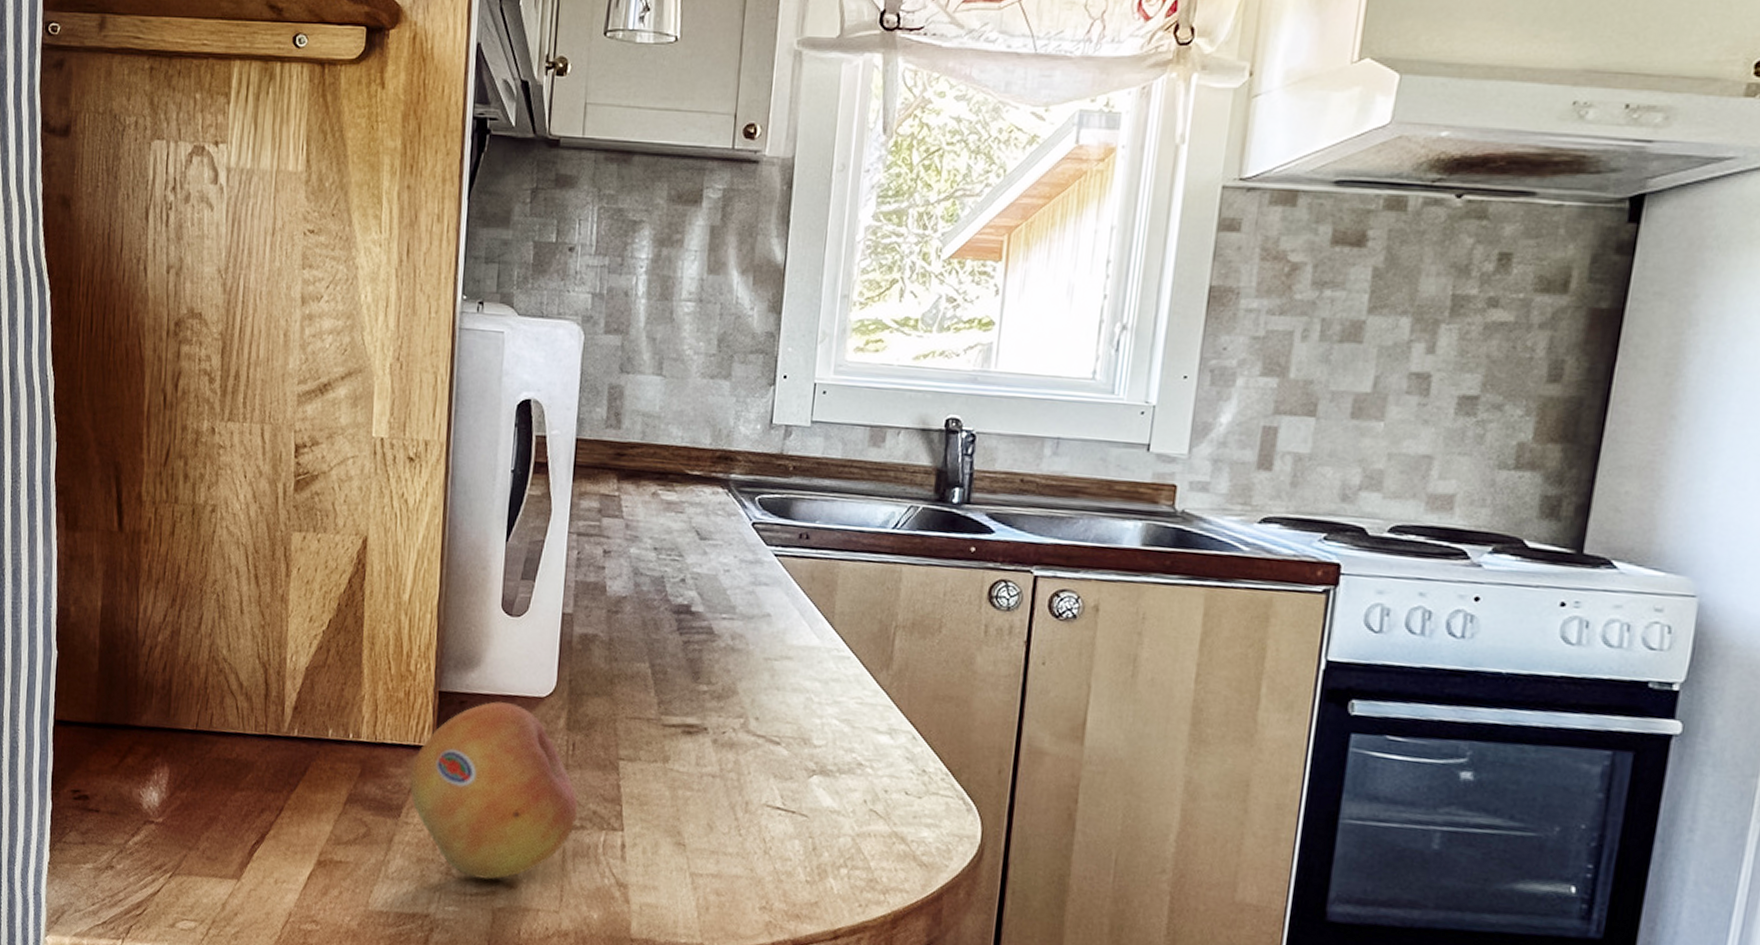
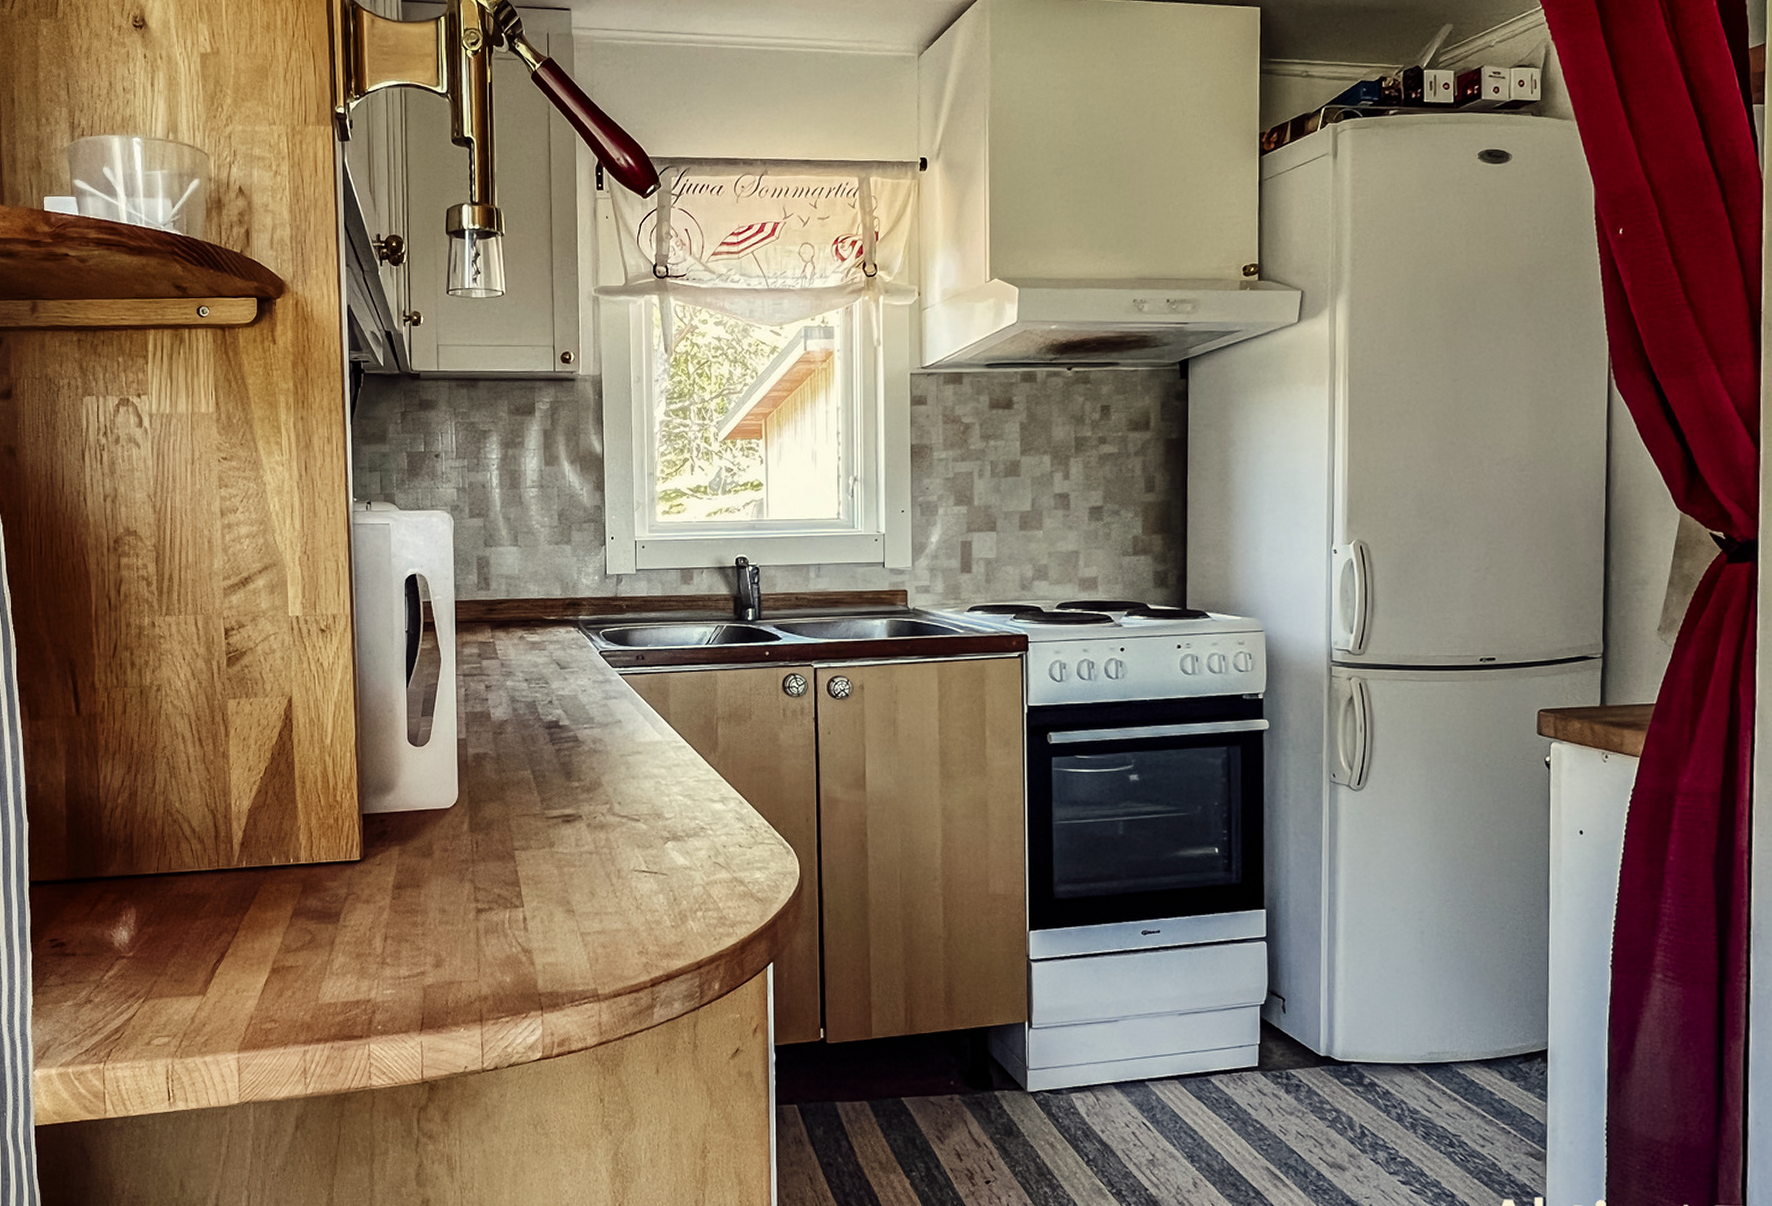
fruit: present [409,701,579,880] -> none [344,817,486,963]

